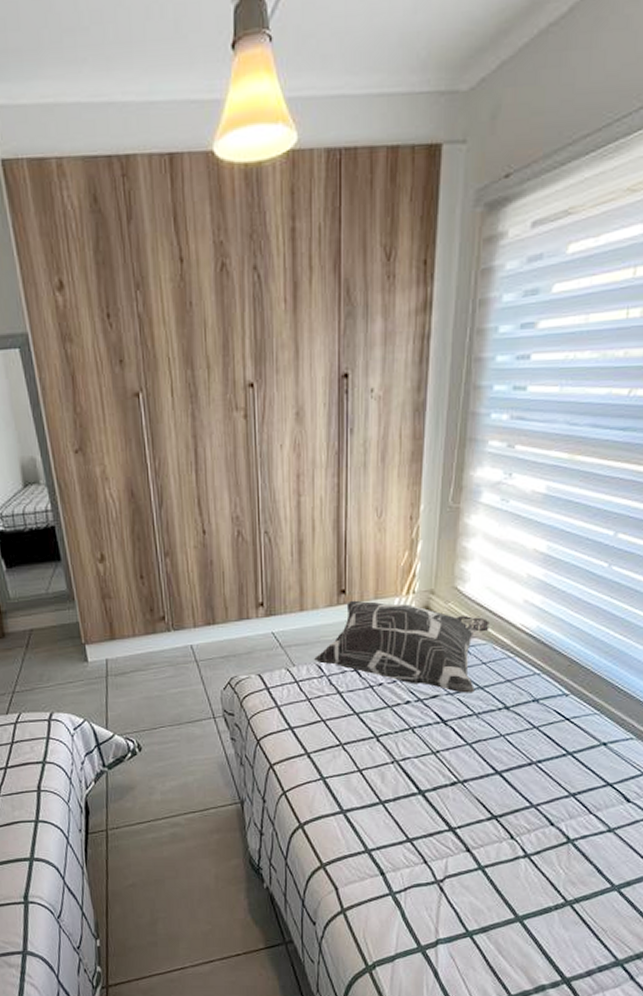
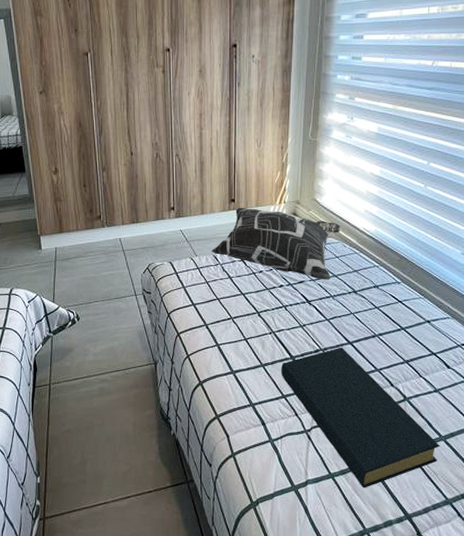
hardback book: none [406,778,612,948] -> present [281,347,440,488]

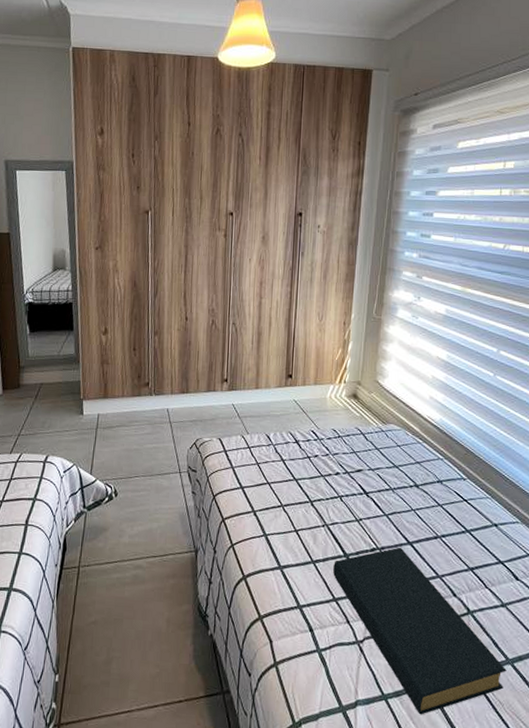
decorative pillow: present [212,207,340,280] -> none [264,384,403,471]

